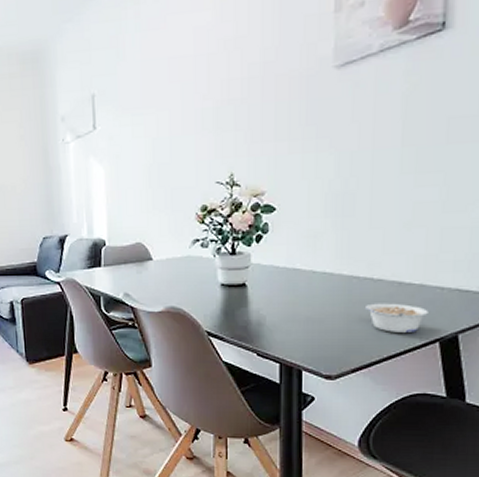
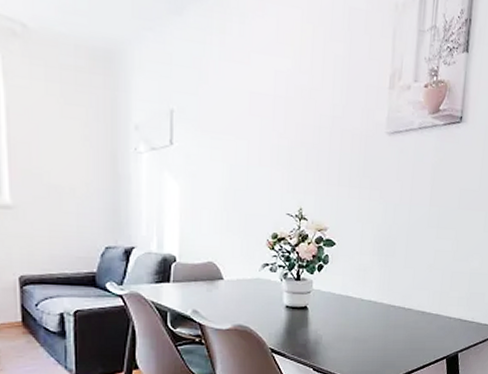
legume: present [366,303,428,334] -> none [398,327,441,352]

